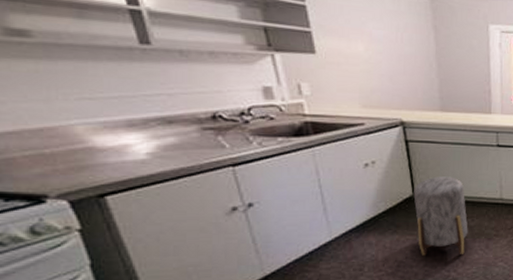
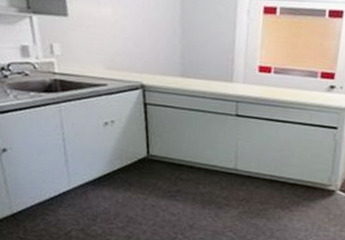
stool: present [413,176,468,256] -> none [148,140,199,219]

